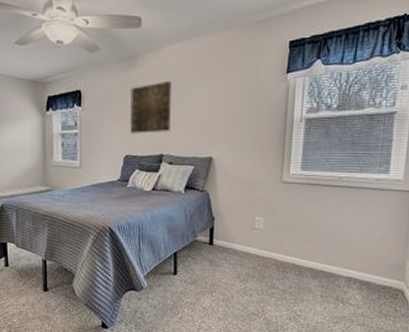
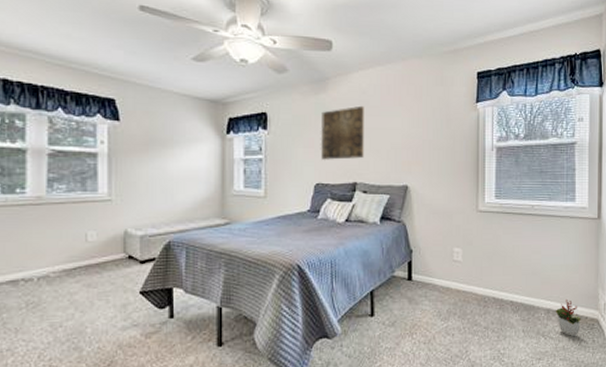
decorative plant: none [356,268,384,305] -> present [555,298,581,337]

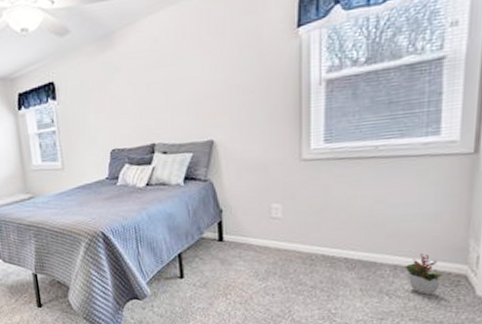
wall art: present [320,105,364,161] -> none [110,56,161,125]

